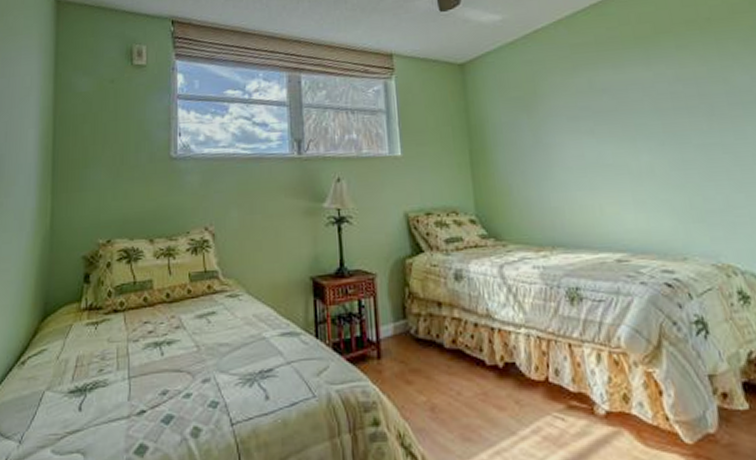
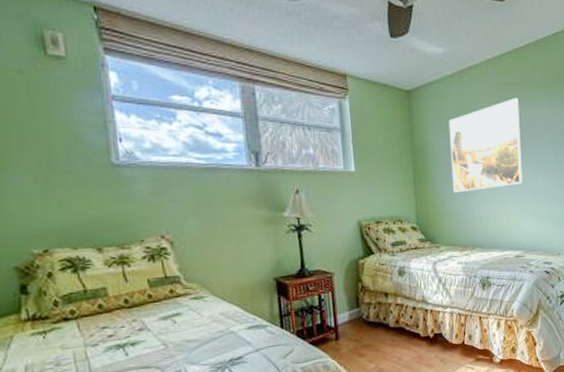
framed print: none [511,58,618,178] -> present [448,97,523,193]

